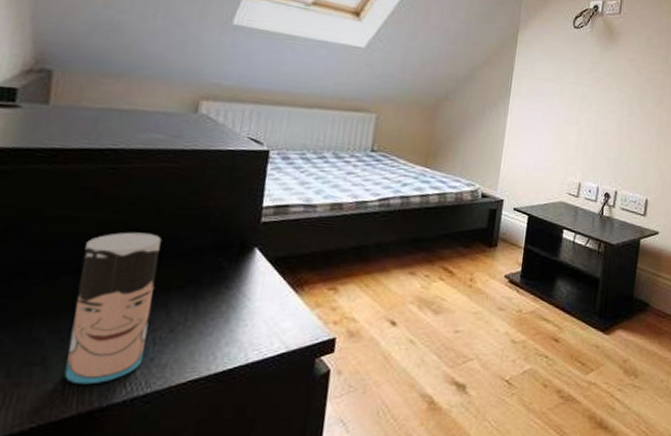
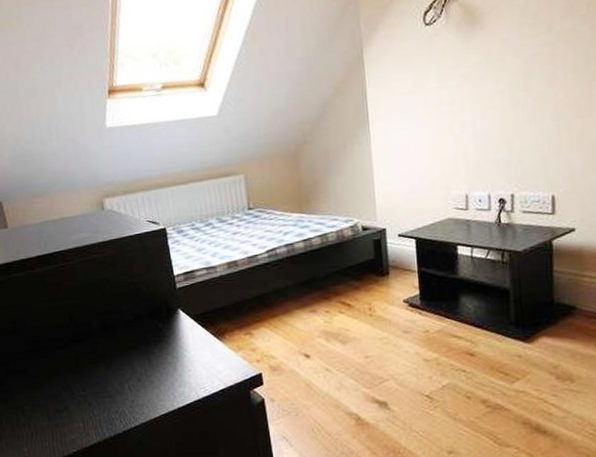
cup: present [64,232,161,385] -> none [64,310,127,422]

